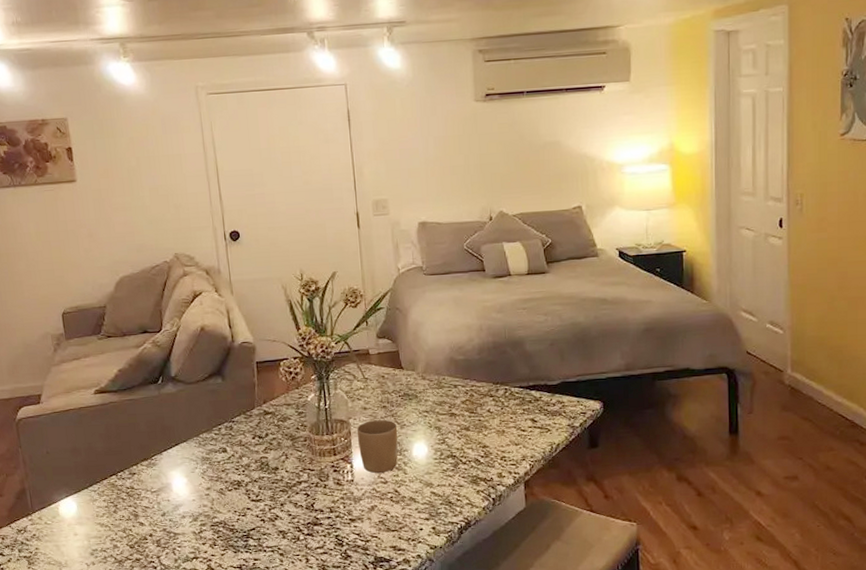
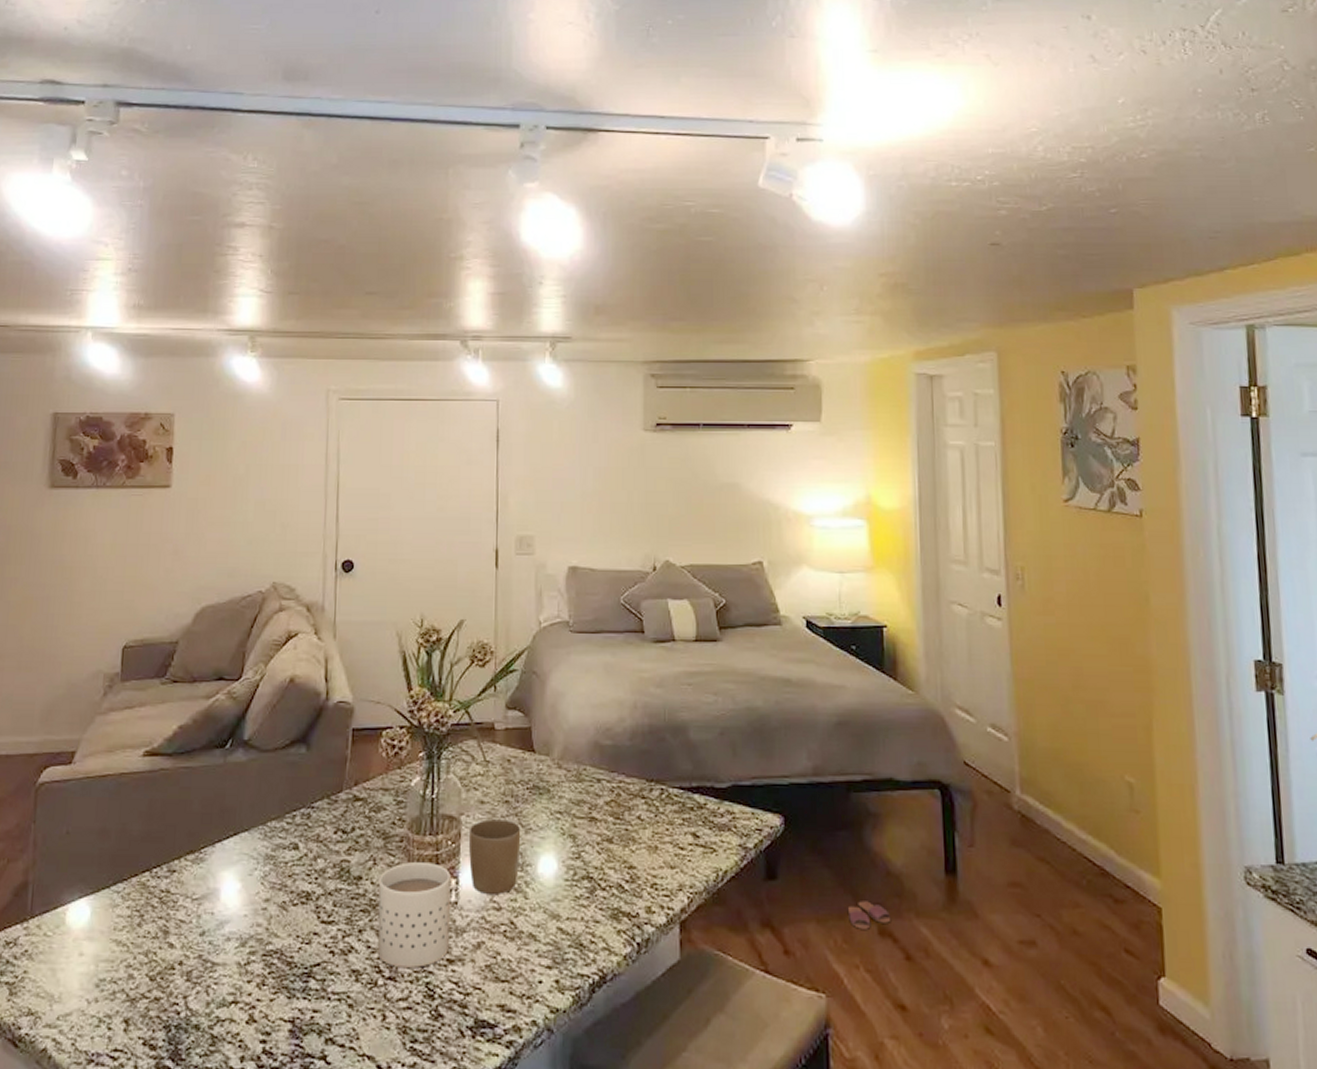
mug: none [292,454,350,528] -> present [377,862,451,969]
slippers: none [653,457,687,477] -> present [847,901,891,929]

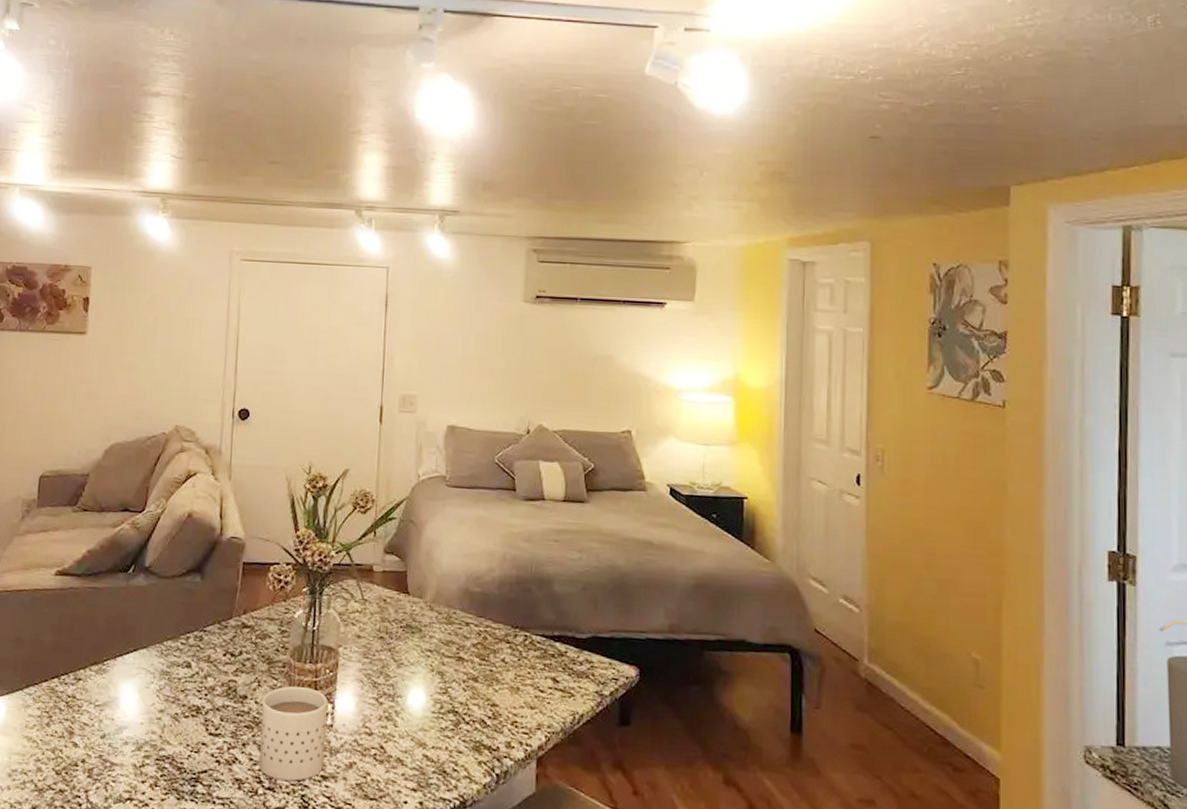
mug: present [468,819,521,894] -> none [344,652,394,721]
slippers: present [847,901,891,929] -> none [695,751,737,778]

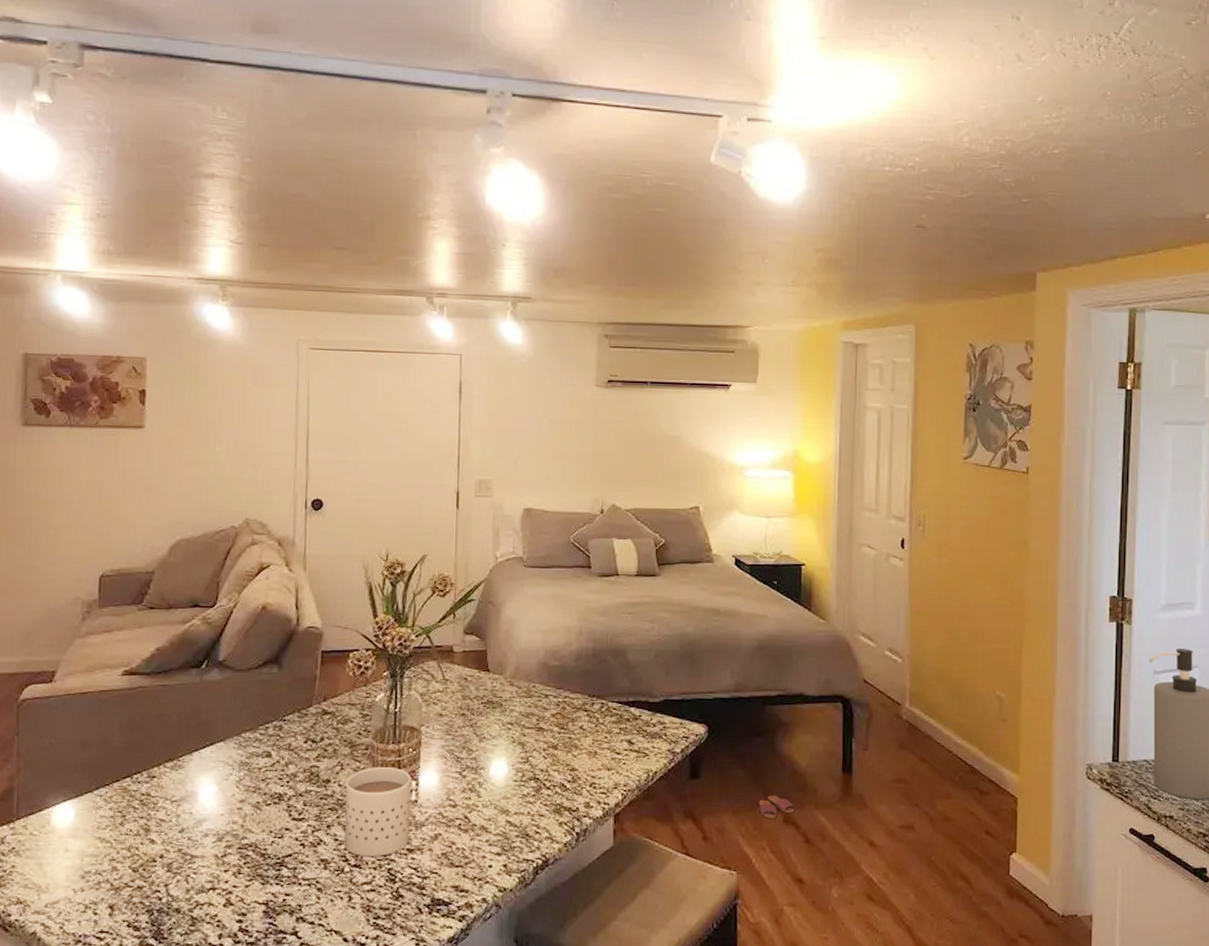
slippers: none [695,751,737,778] -> present [758,795,795,818]

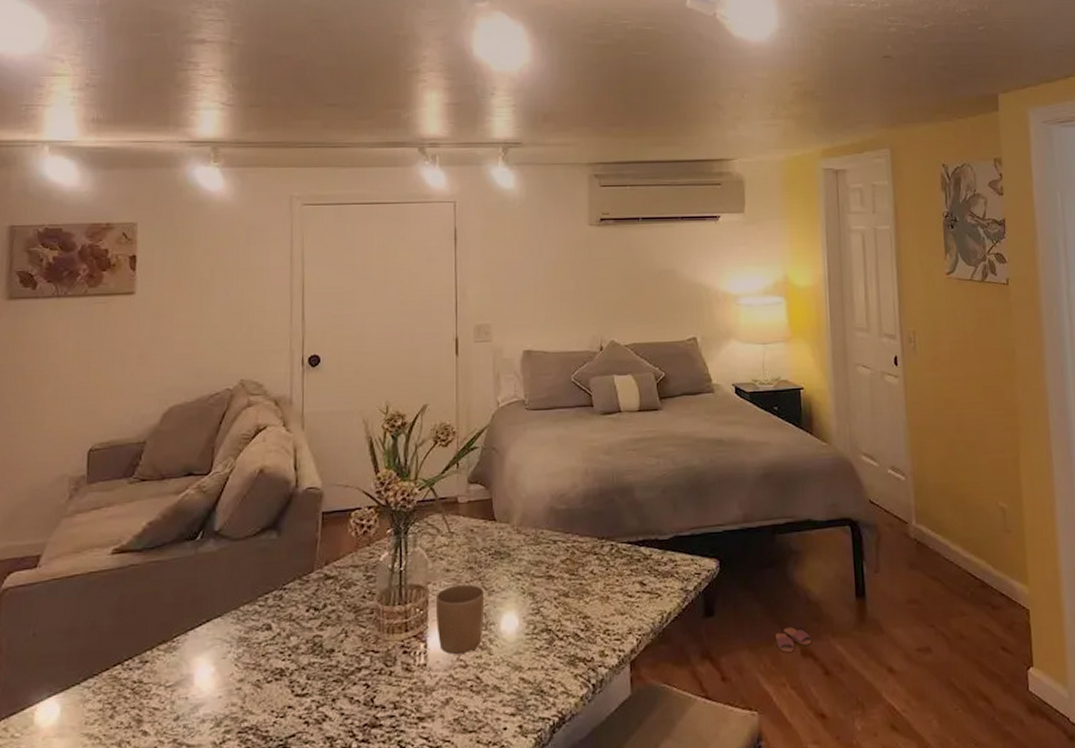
mug: present [344,767,411,858] -> none [350,630,419,731]
mug: none [427,730,476,793] -> present [435,584,485,654]

